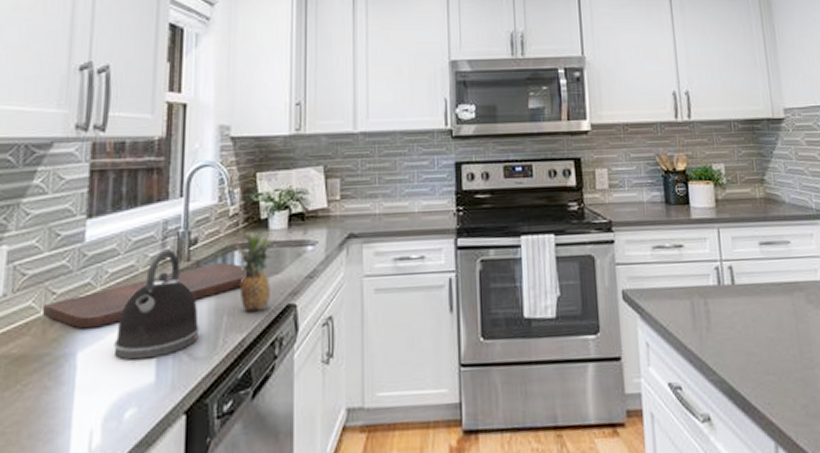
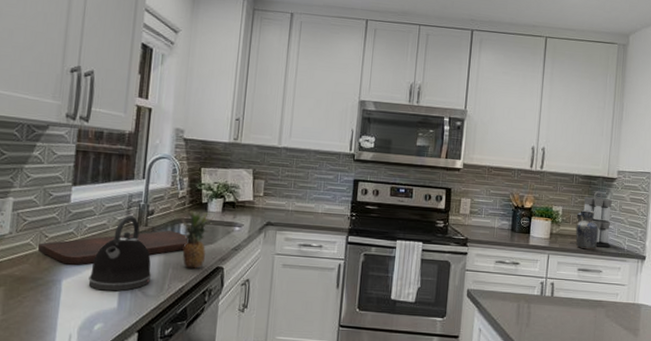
ceramic jug: none [743,163,777,216] -> present [575,209,599,250]
spice rack: none [749,138,794,210] -> present [581,191,613,248]

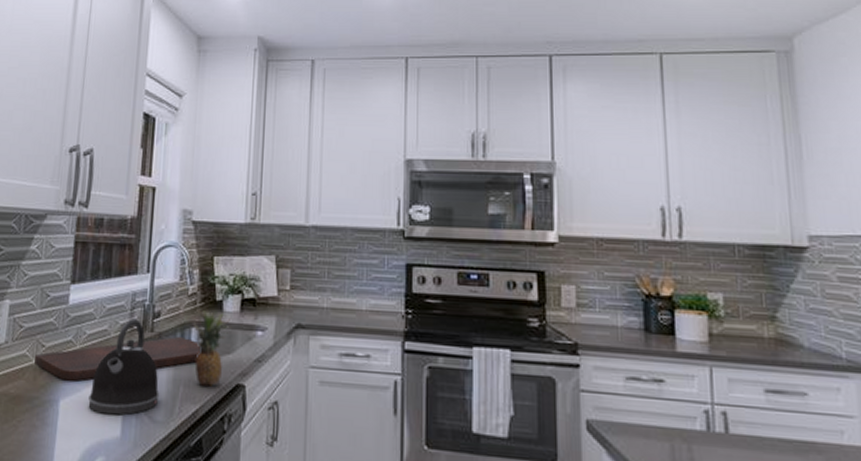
ceramic jug: present [575,209,599,250] -> none [748,296,792,360]
spice rack: present [581,191,613,248] -> none [757,268,816,356]

